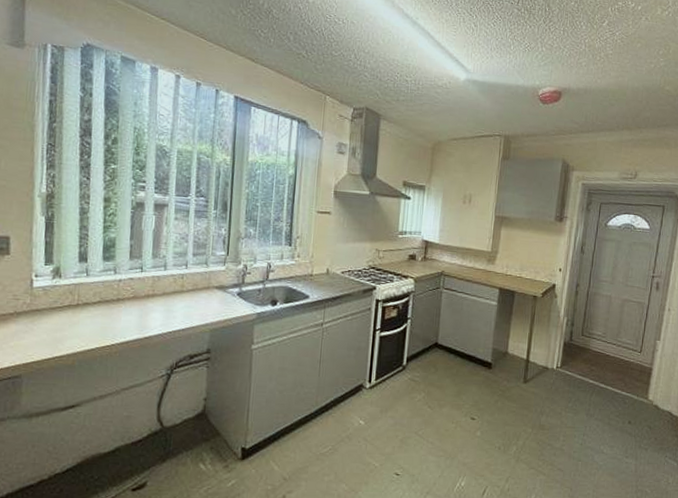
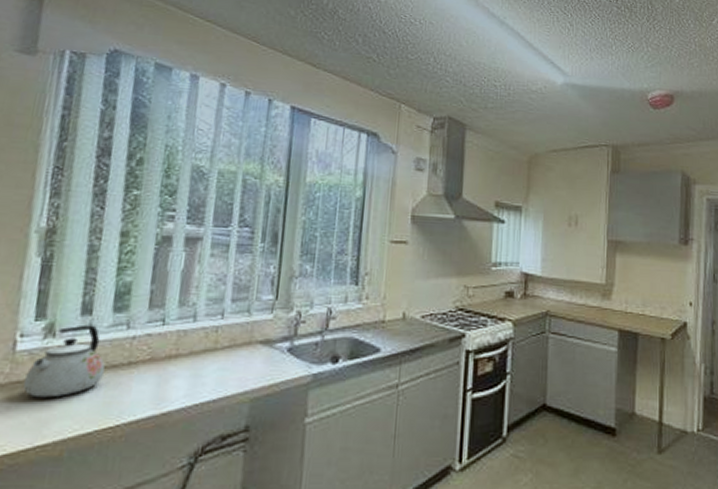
kettle: none [41,269,100,323] -> present [23,324,105,398]

